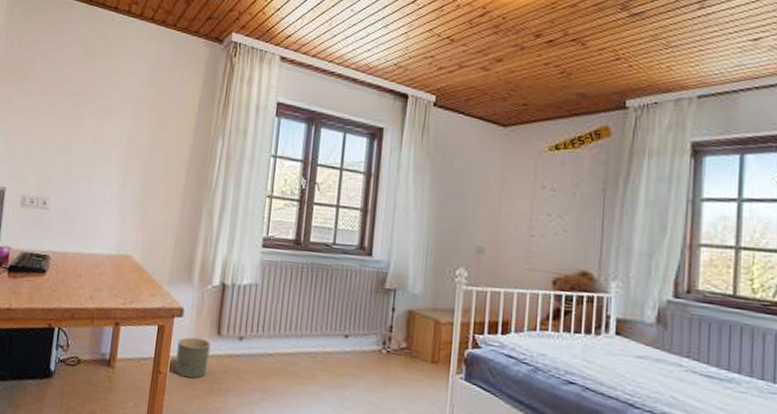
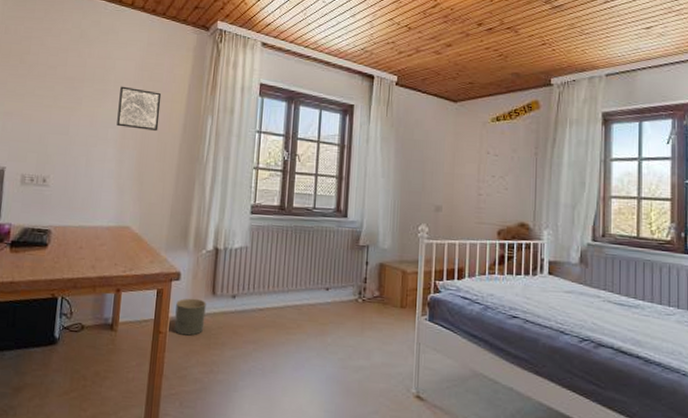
wall art: none [121,103,169,154] -> present [117,86,162,132]

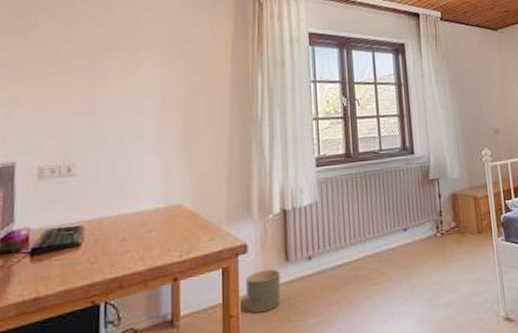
wall art: present [117,86,162,132] -> none [154,52,203,96]

